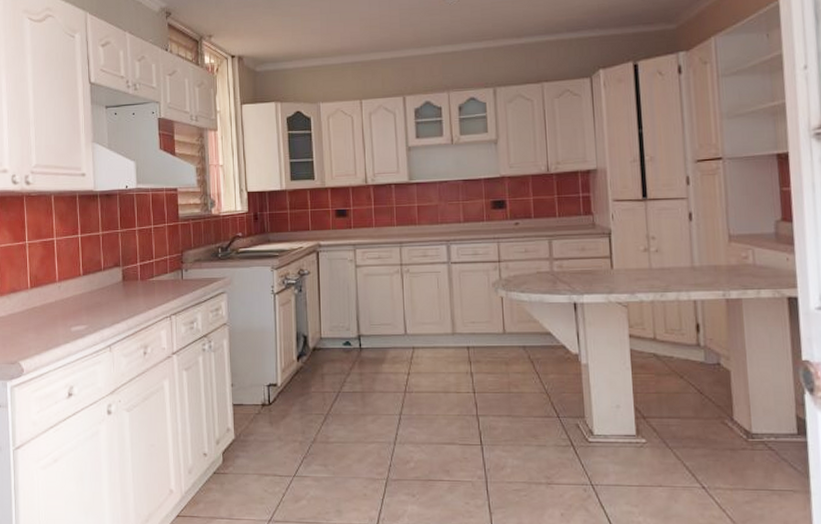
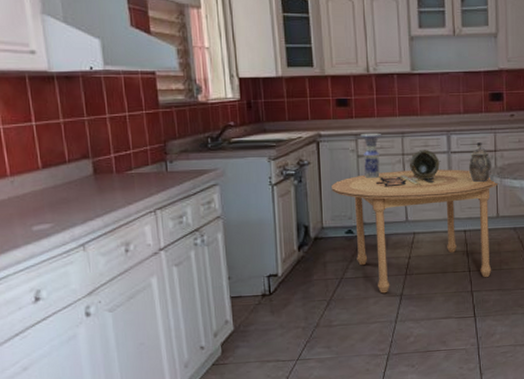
dining table: none [330,280,506,411] -> present [332,169,500,294]
vase: none [359,242,380,288] -> present [360,132,382,178]
decorative bowl: none [407,259,440,291] -> present [409,149,440,180]
decorative jar: none [470,251,497,295] -> present [468,141,492,183]

